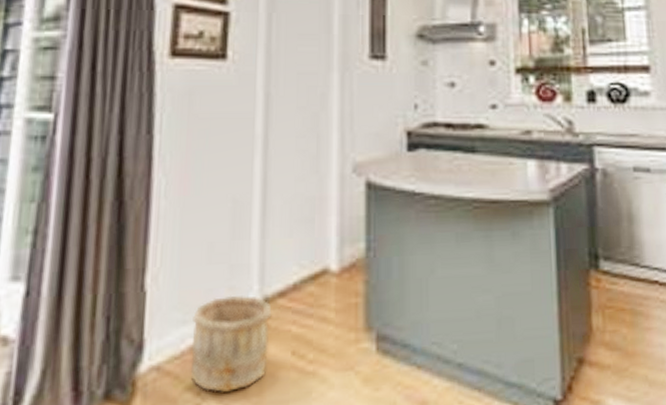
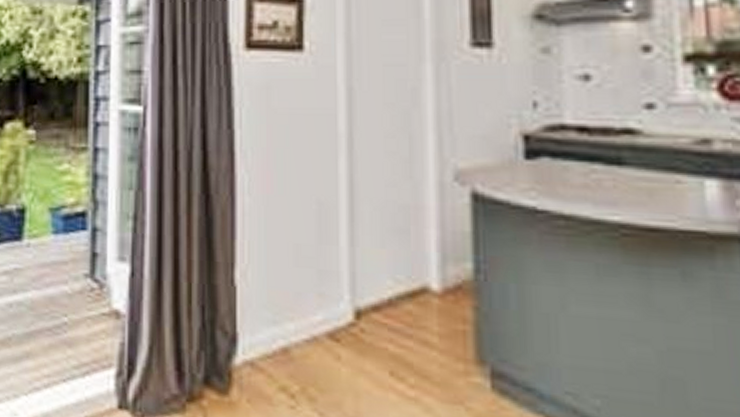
wooden bucket: present [191,295,272,392] -> none [283,301,366,401]

